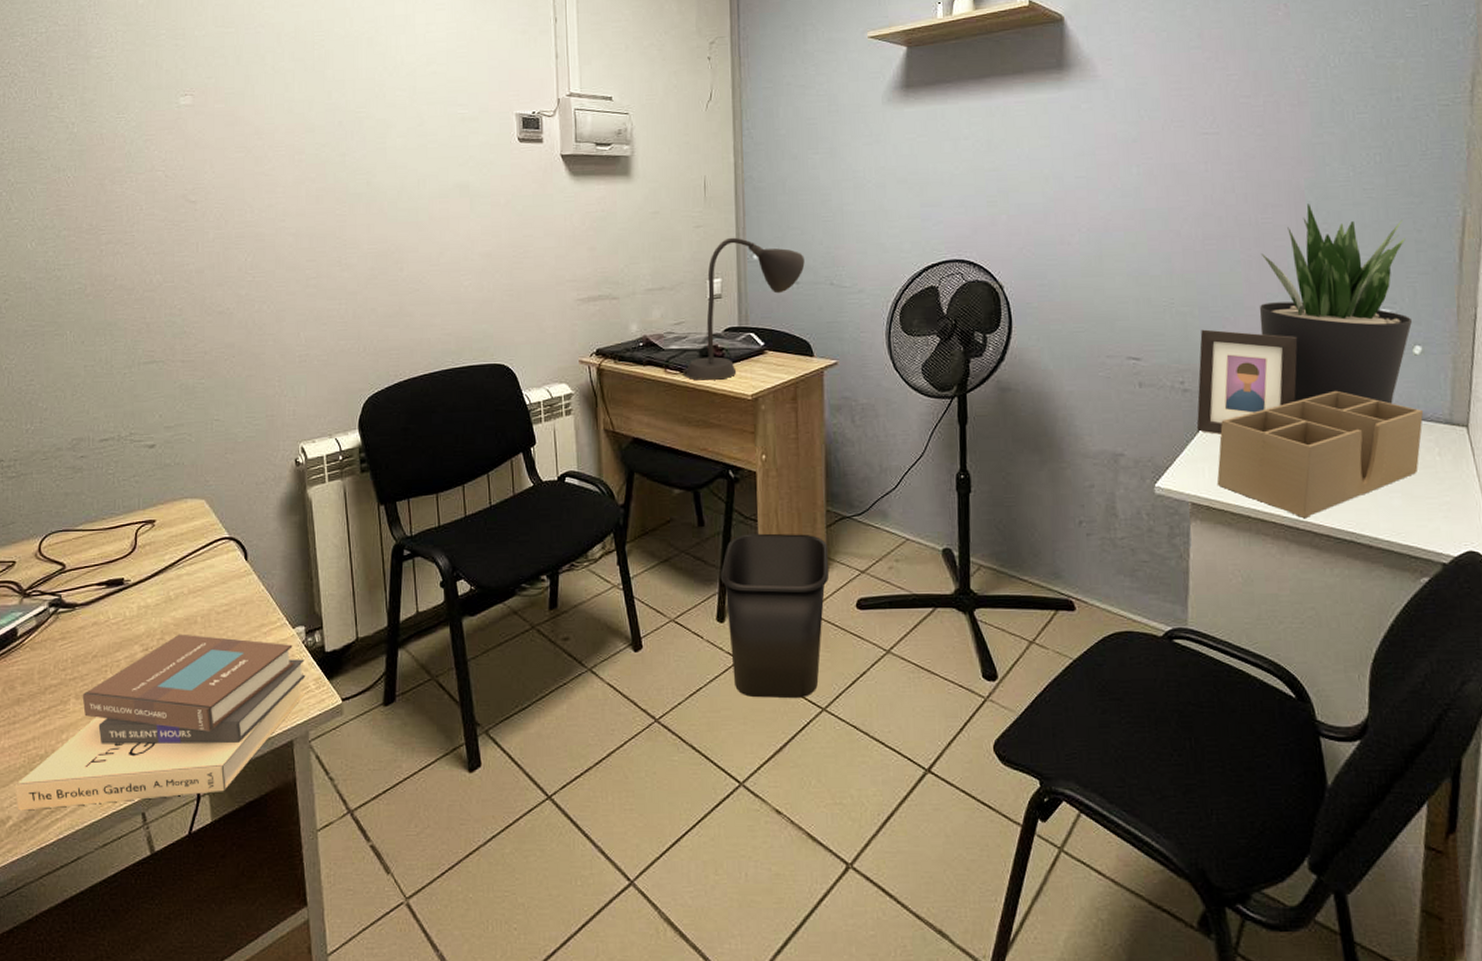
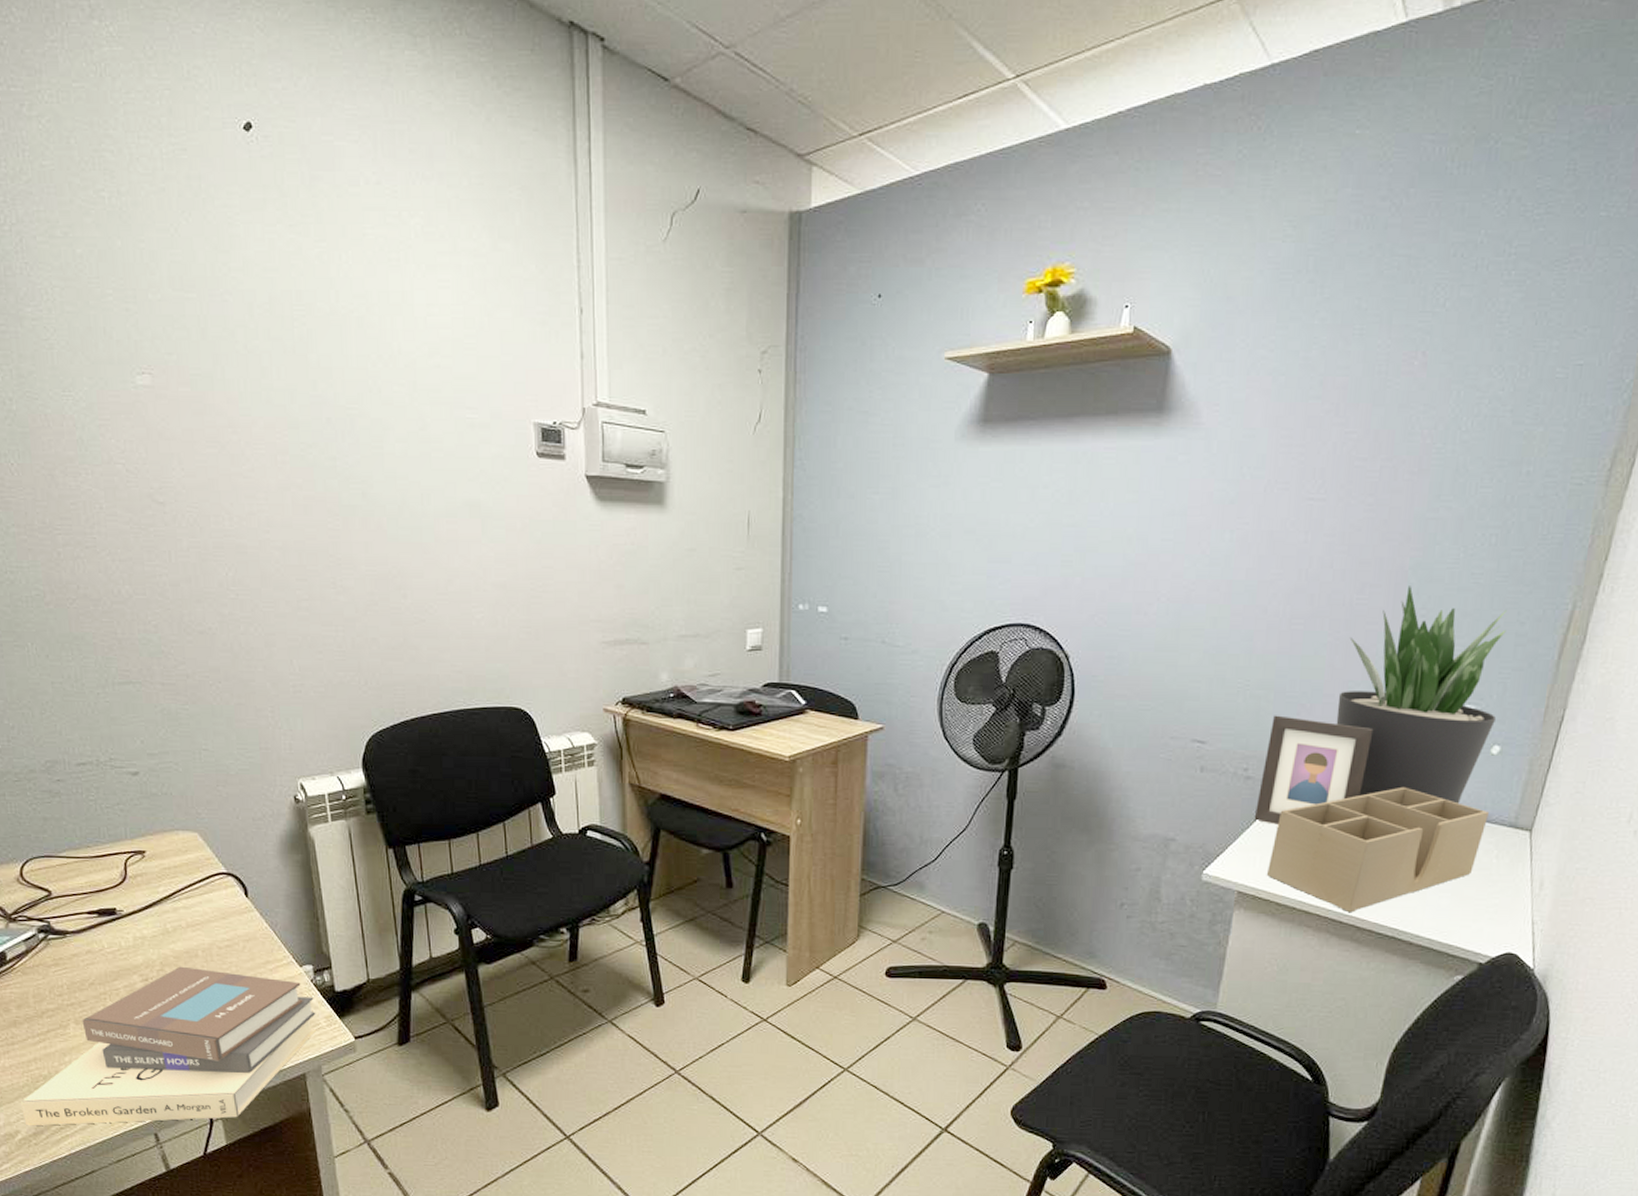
desk lamp: present [682,237,805,380] -> none [716,583,855,738]
waste bin: present [720,533,830,698] -> none [747,898,861,1057]

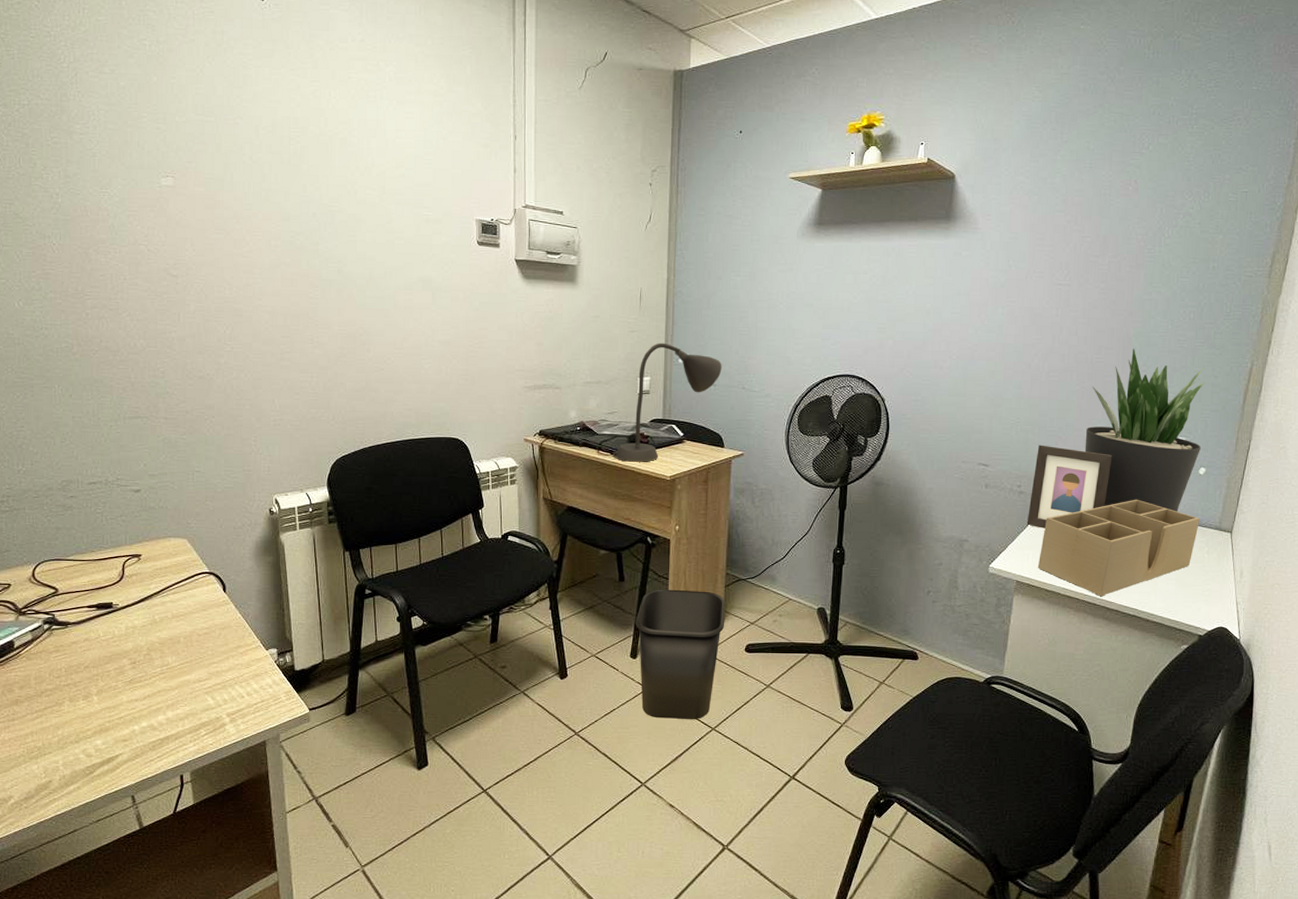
books: present [20,966,317,1126] -> none [15,651,278,792]
desk lamp: none [716,583,855,738] -> present [613,342,722,462]
waste bin: none [747,898,861,1057] -> present [635,589,726,719]

